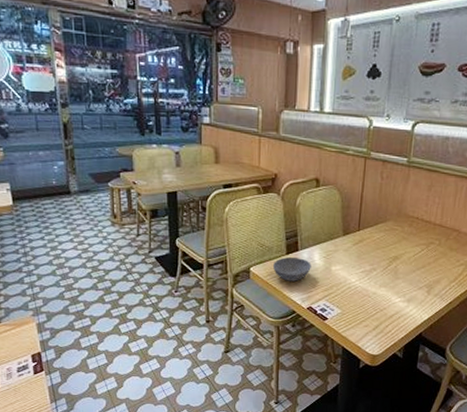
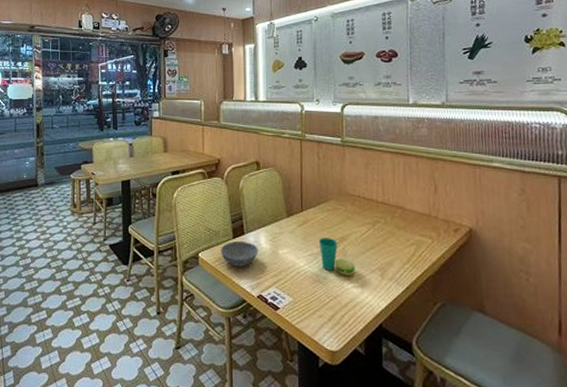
cup: none [372,256,404,291] -> present [319,238,355,275]

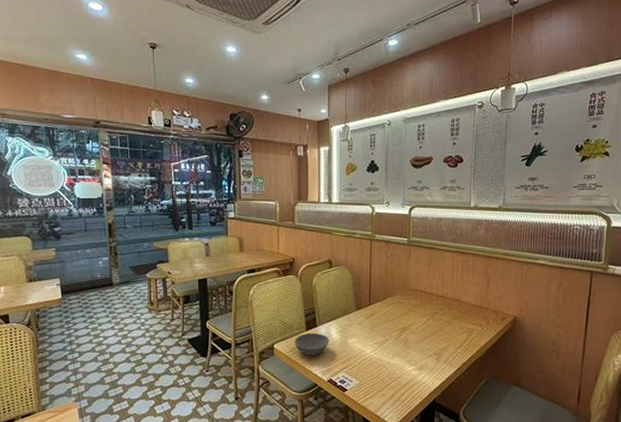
cup: present [319,238,355,275] -> none [384,328,415,360]

